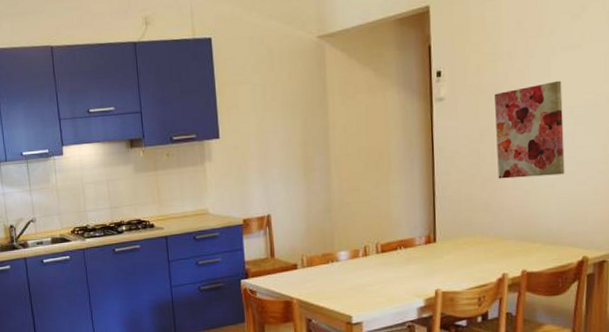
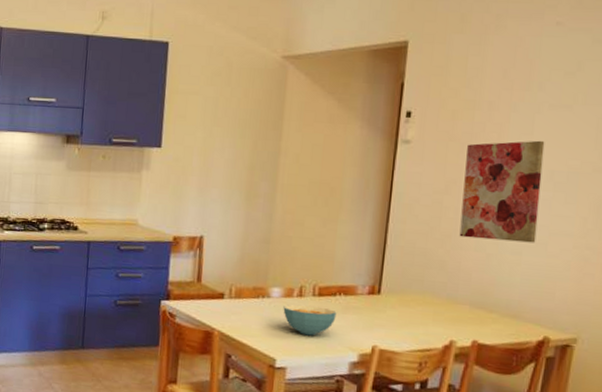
cereal bowl: none [352,262,400,290] -> present [283,304,337,336]

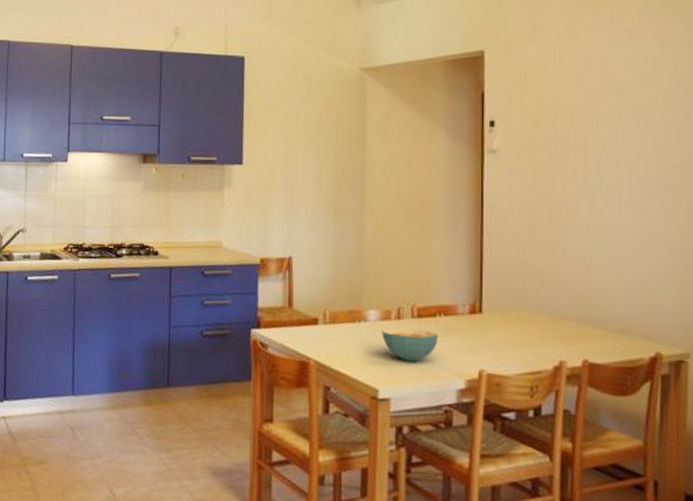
wall art: present [459,140,545,243] -> none [554,146,635,253]

